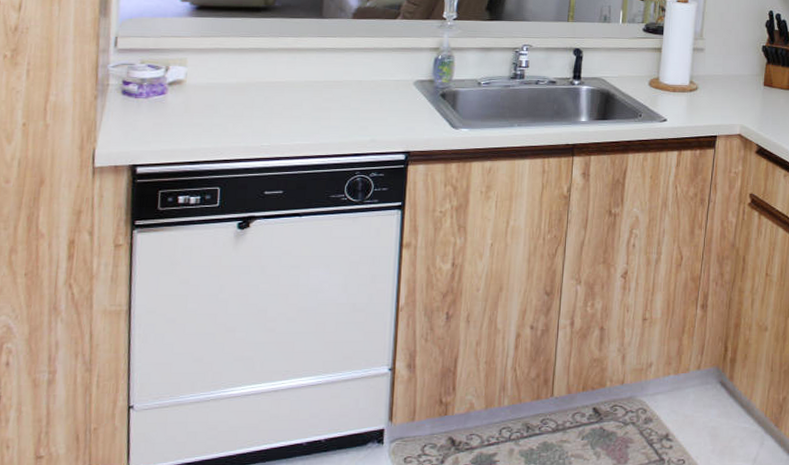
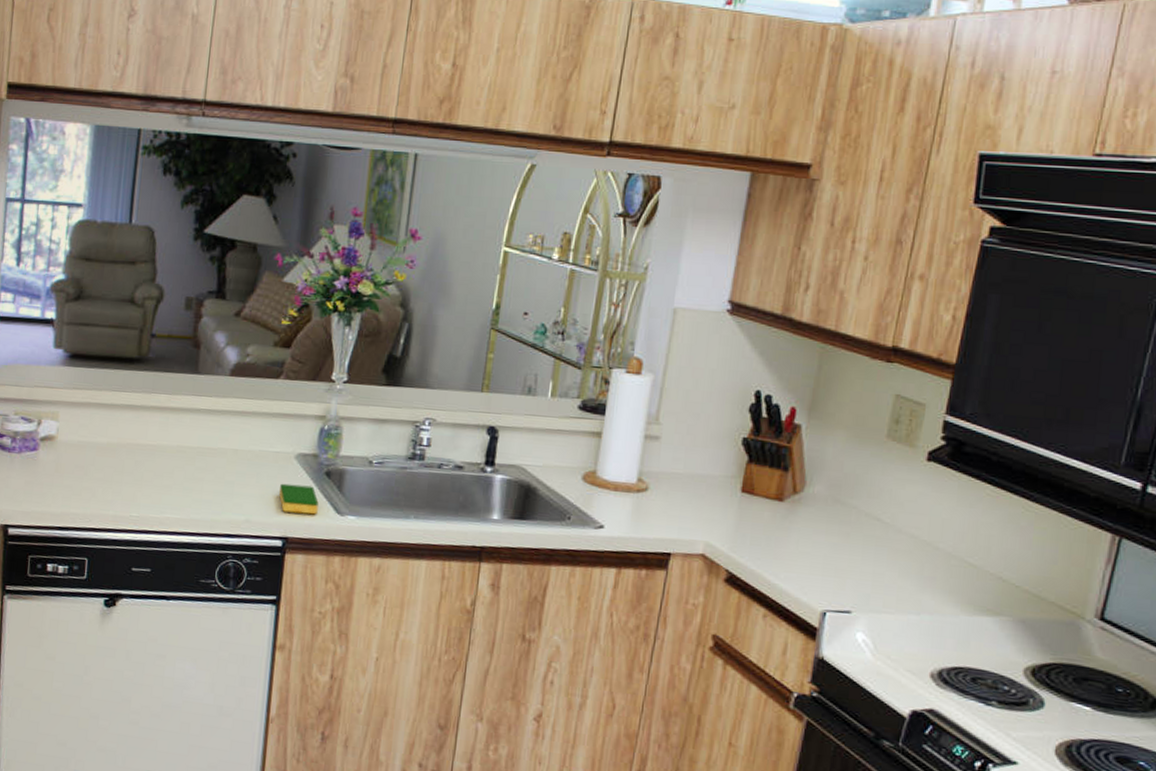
dish sponge: none [401,106,436,131] -> present [279,483,319,515]

